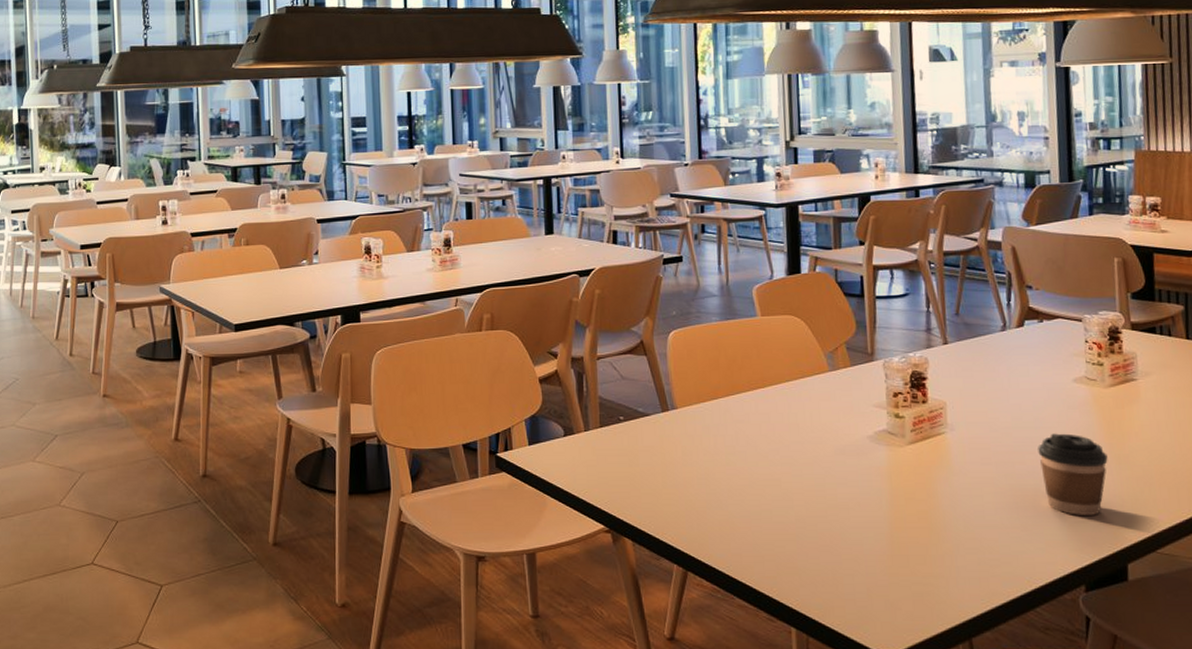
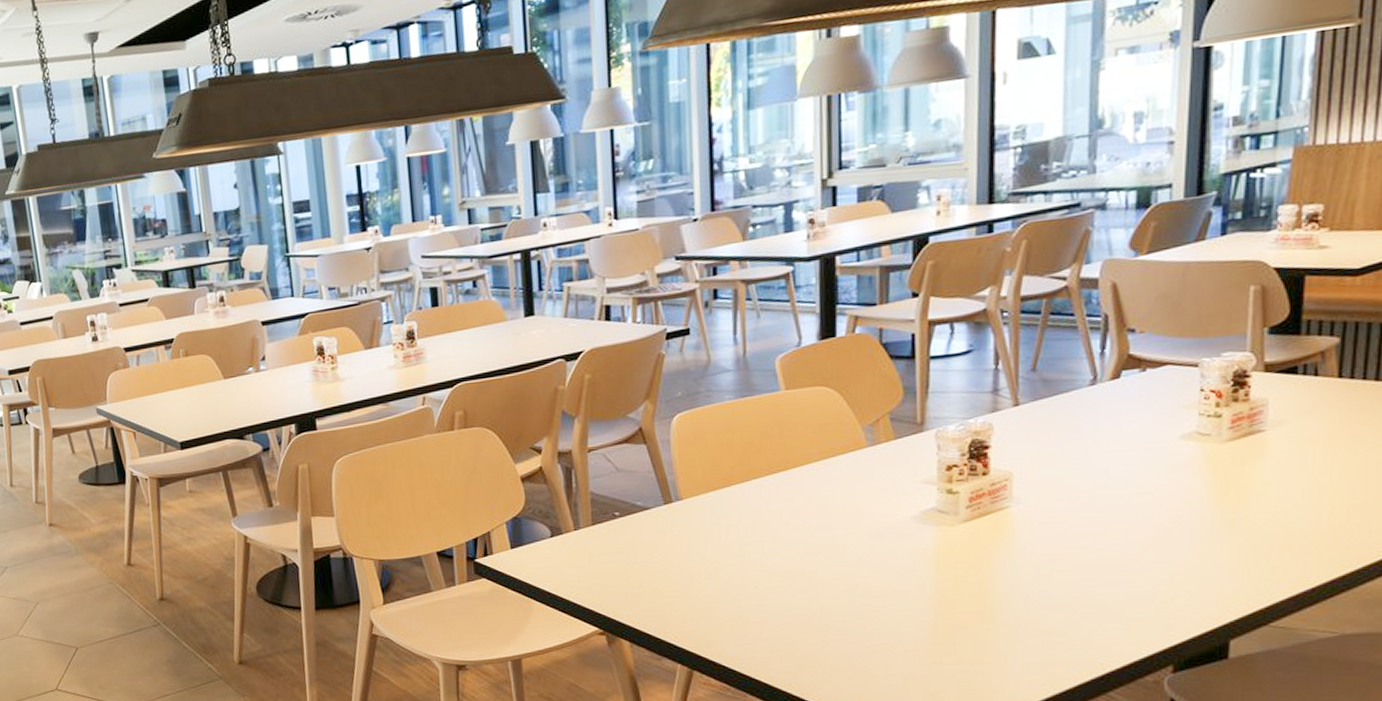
coffee cup: present [1038,433,1108,515] -> none [1126,498,1216,590]

